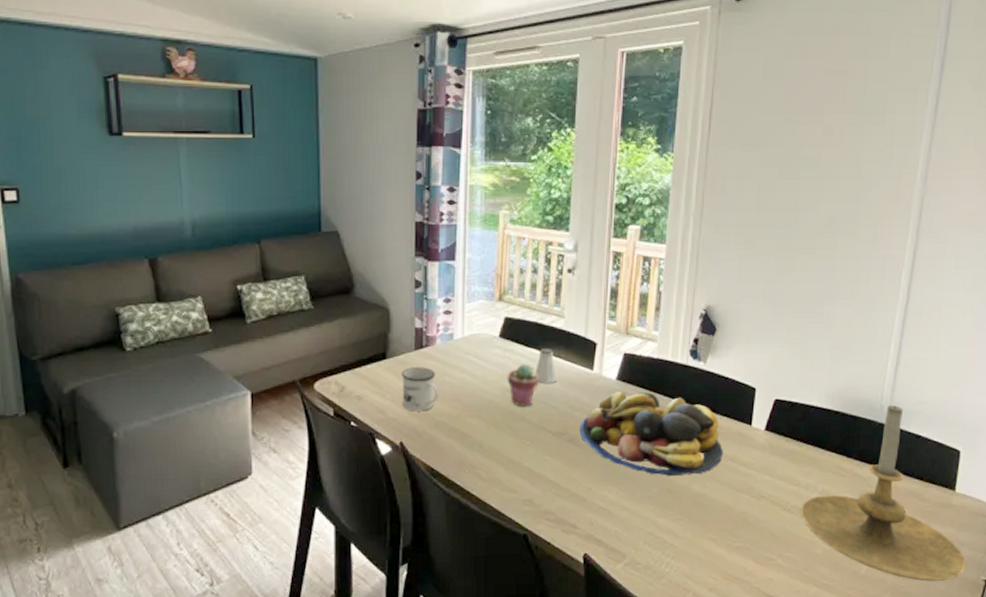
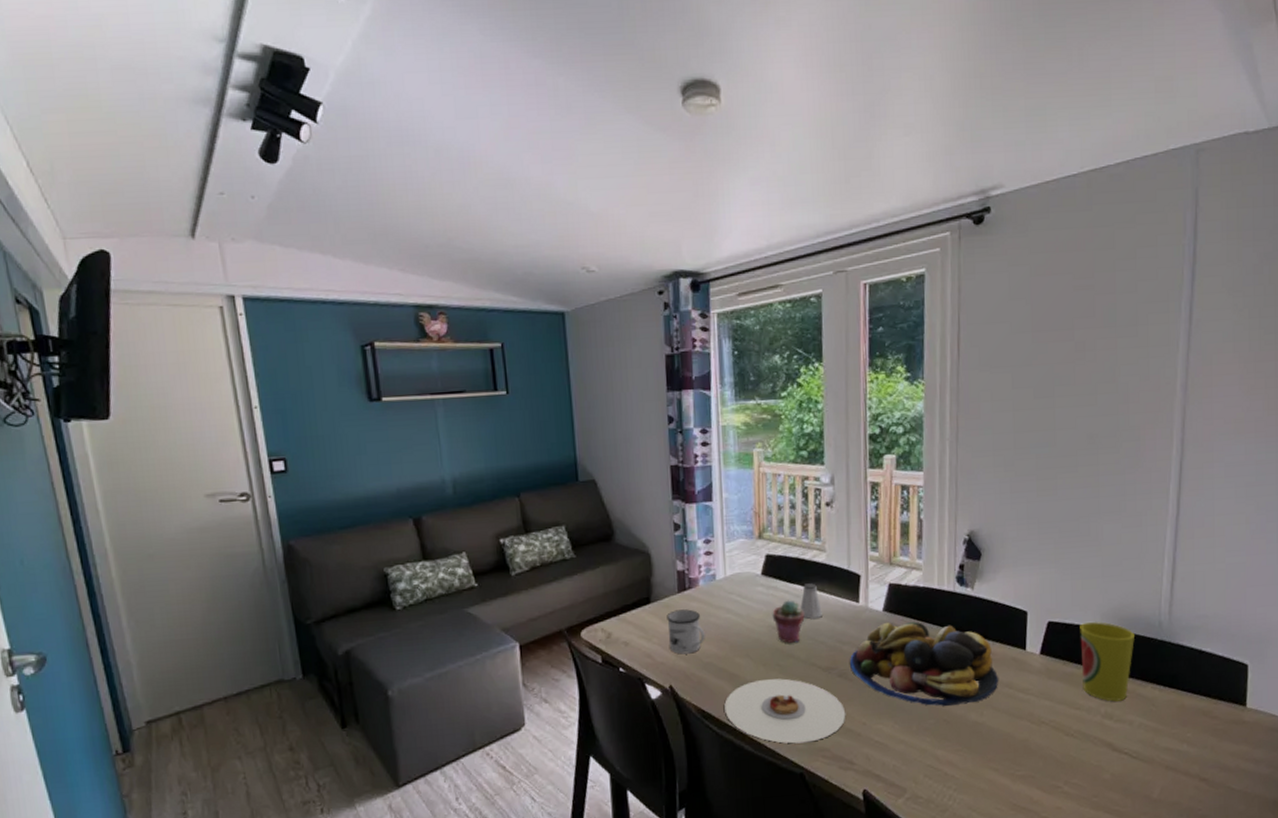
plate: none [453,441,573,506] -> present [724,678,846,744]
candle holder: present [800,405,966,581] -> none [1084,621,1265,803]
cup: none [802,401,856,480] -> present [1080,621,1134,702]

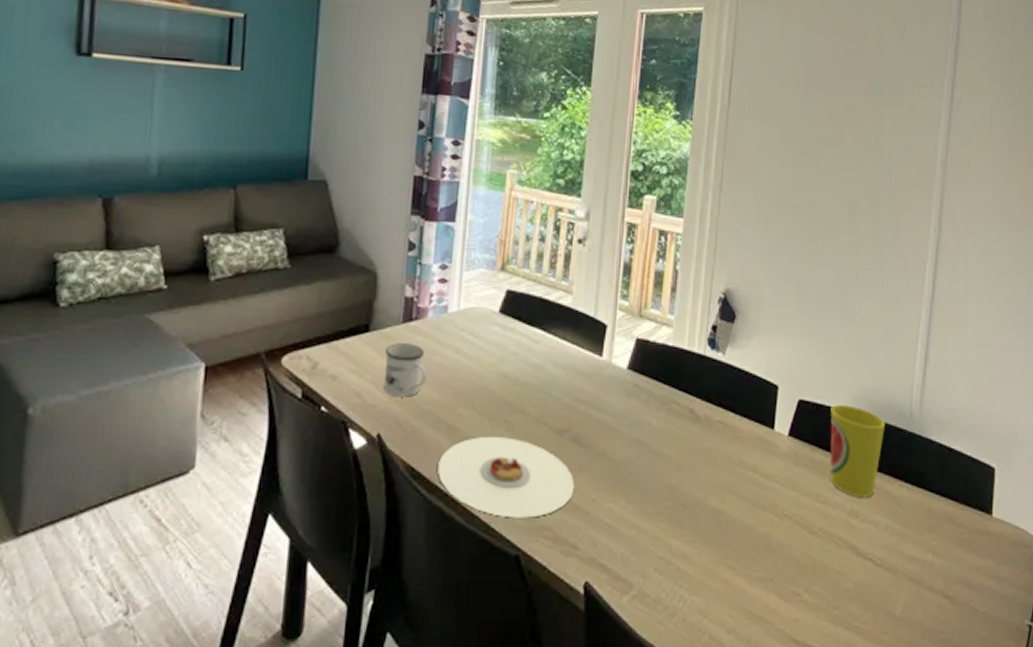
potted succulent: present [772,600,805,643] -> none [505,345,542,396]
saltshaker: present [800,583,822,620] -> none [538,328,561,371]
fruit bowl: present [850,621,999,706] -> none [585,382,744,487]

